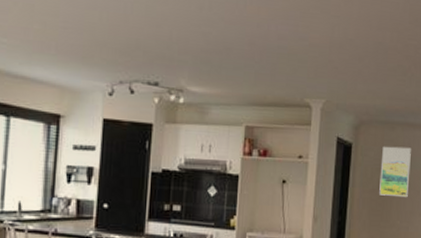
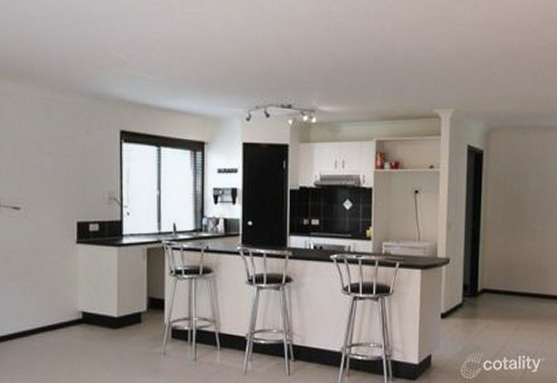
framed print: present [379,146,411,198] -> none [513,151,545,201]

